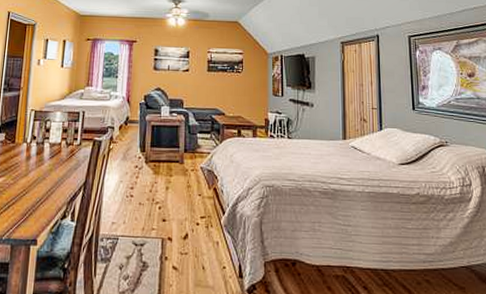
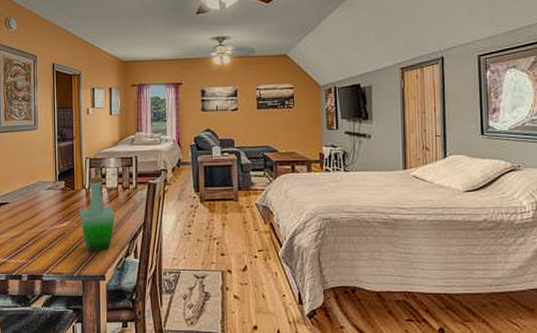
bottle: none [17,130,56,213] -> present [79,177,116,252]

